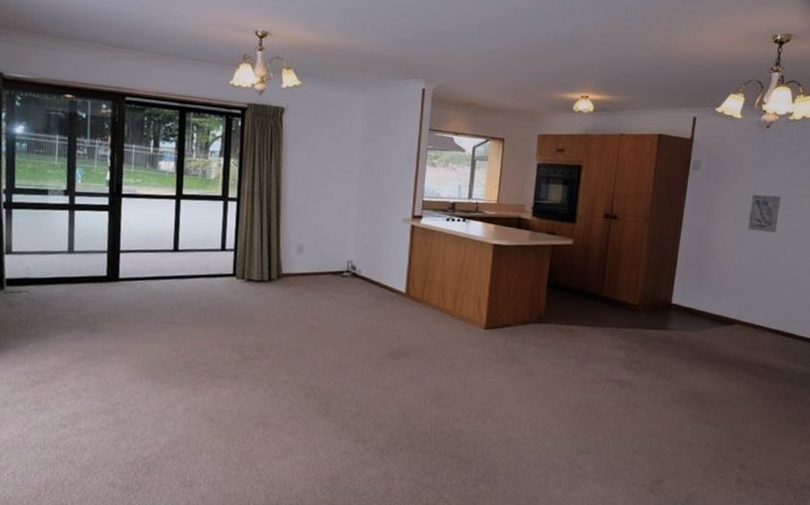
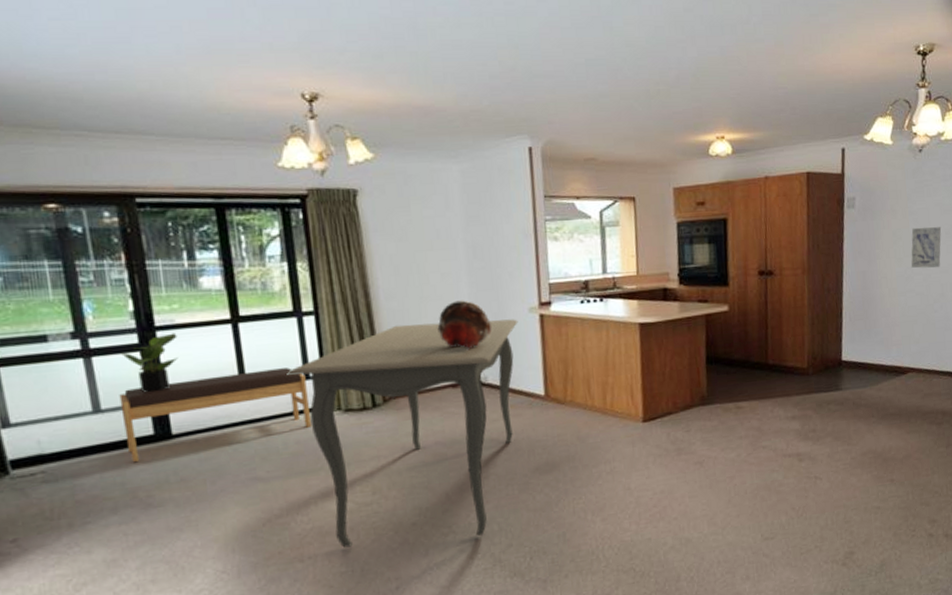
bench: none [86,238,222,296] -> present [119,368,312,463]
potted plant: none [95,200,136,243] -> present [121,333,178,392]
dining table: none [209,218,393,401] -> present [287,319,518,548]
decorative bowl: none [328,205,371,246] -> present [437,300,492,351]

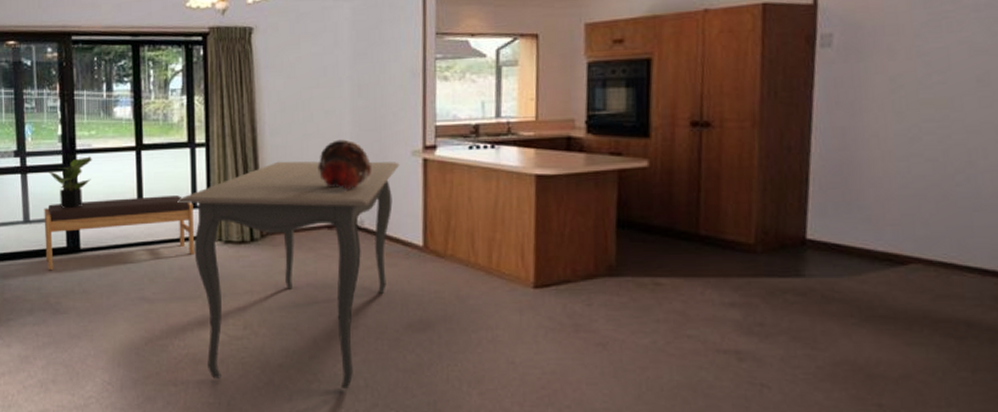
wall art: present [911,227,942,269] -> none [918,72,970,127]

